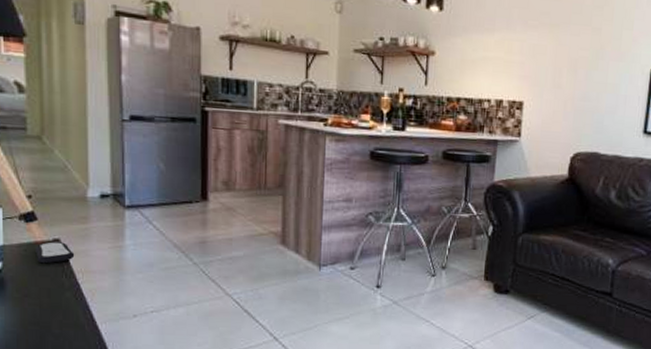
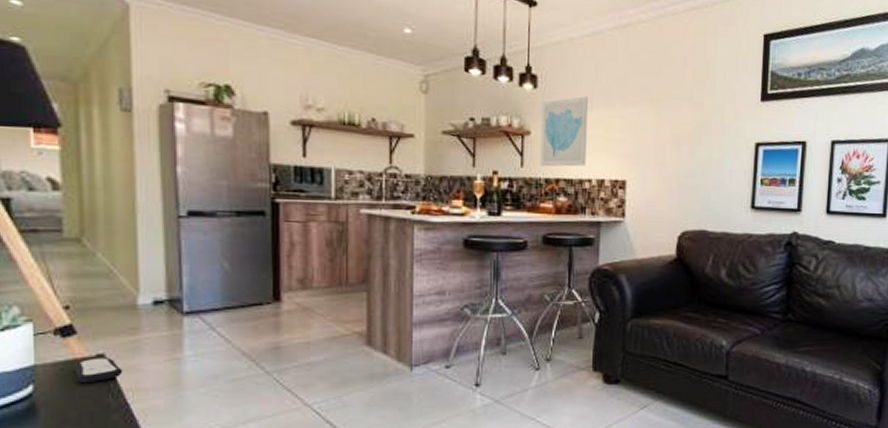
wall art: none [443,19,490,87] -> present [540,96,588,167]

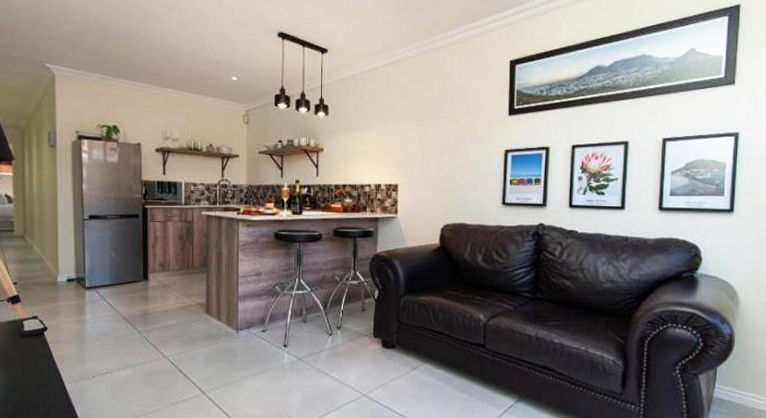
wall art: present [540,96,588,167] -> none [331,120,367,176]

